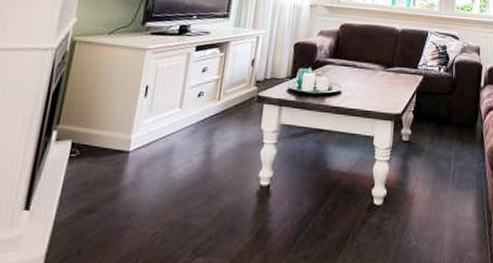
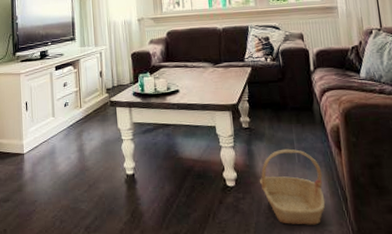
basket: none [409,166,473,250] -> present [260,148,326,225]

